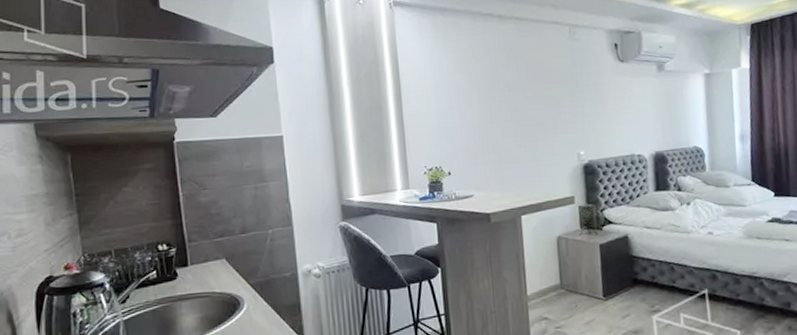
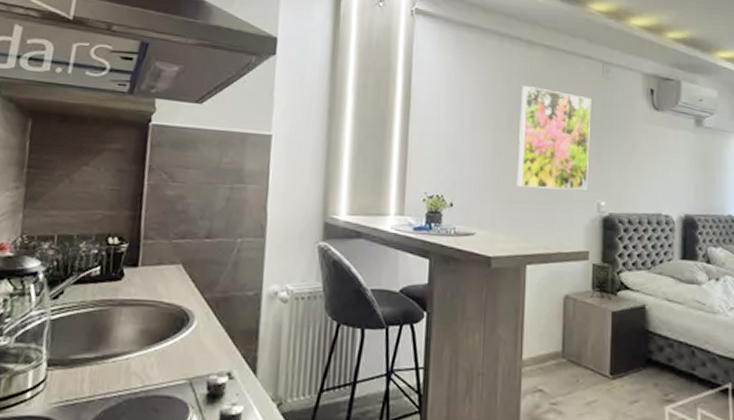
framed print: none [499,57,567,149] -> present [516,86,592,190]

